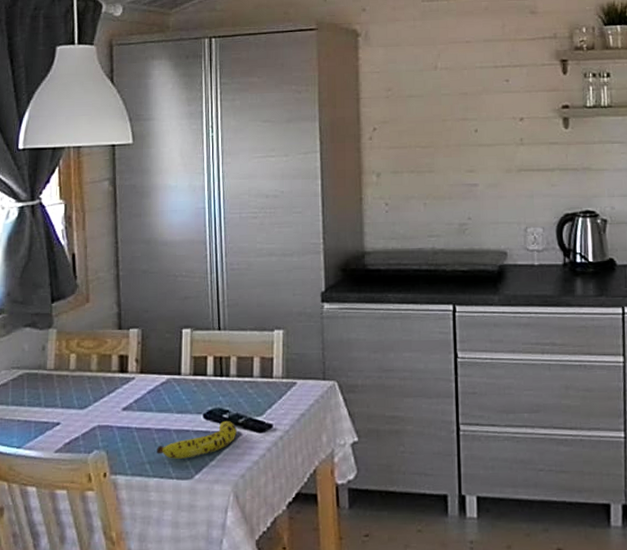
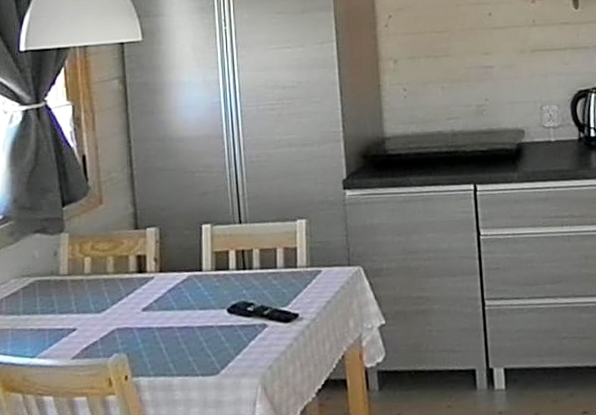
fruit: present [157,420,237,459] -> none [180,313,262,356]

